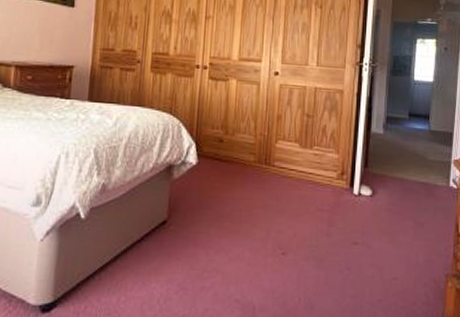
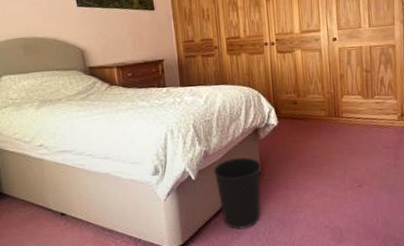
wastebasket: none [109,198,169,291] -> present [213,157,262,230]

